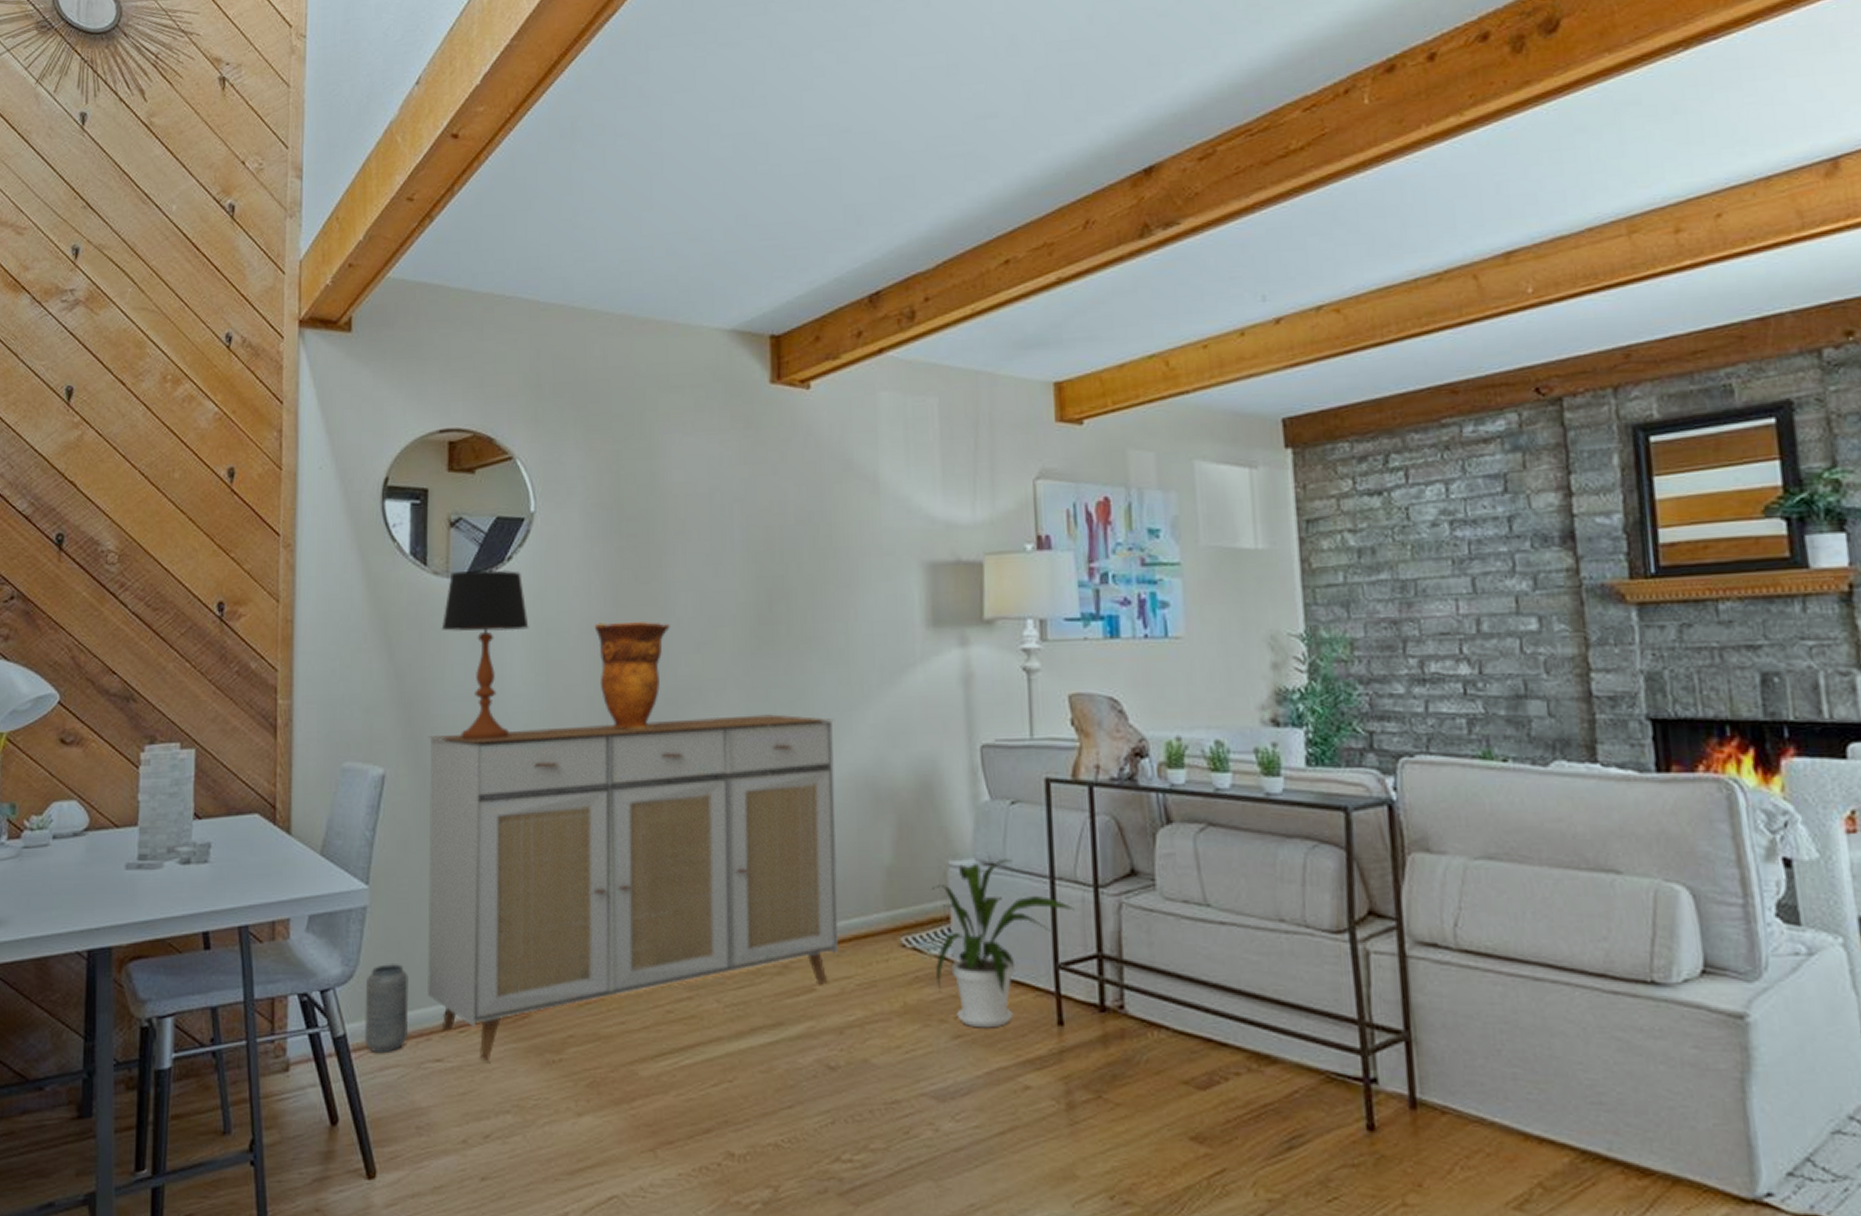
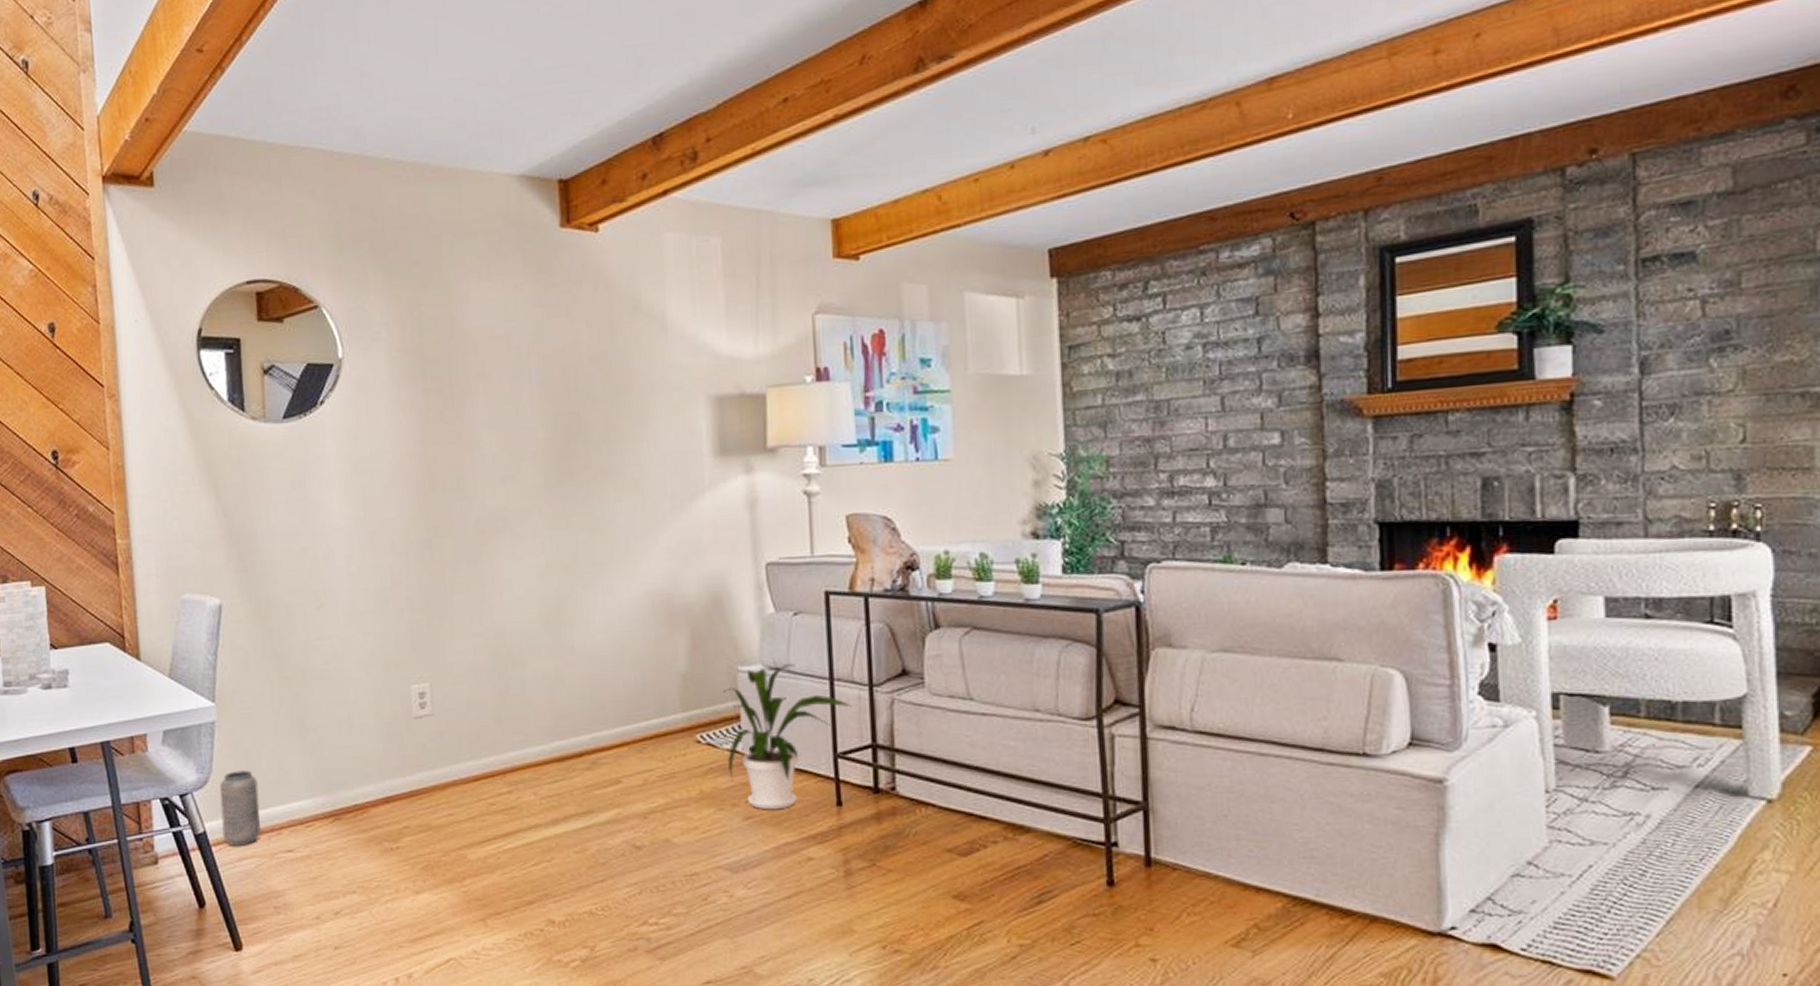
sideboard: present [426,714,838,1060] -> none [258,540,641,850]
table lamp: present [441,569,529,740] -> none [262,413,345,571]
decorative vase: present [594,621,670,730] -> none [405,458,476,558]

